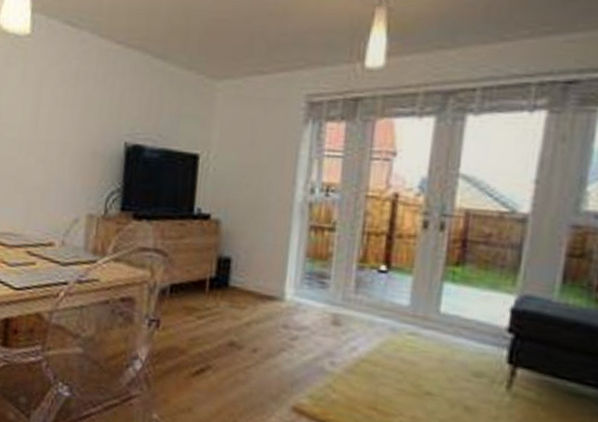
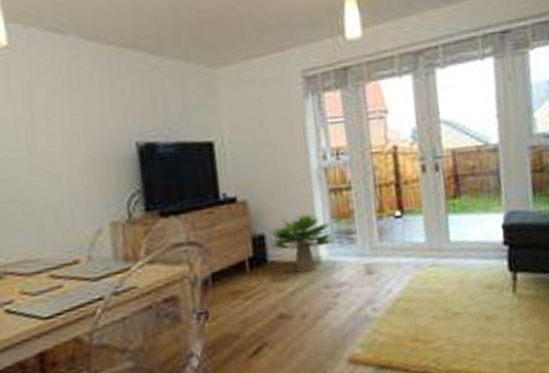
potted plant: none [234,246,305,307] -> present [269,214,336,273]

